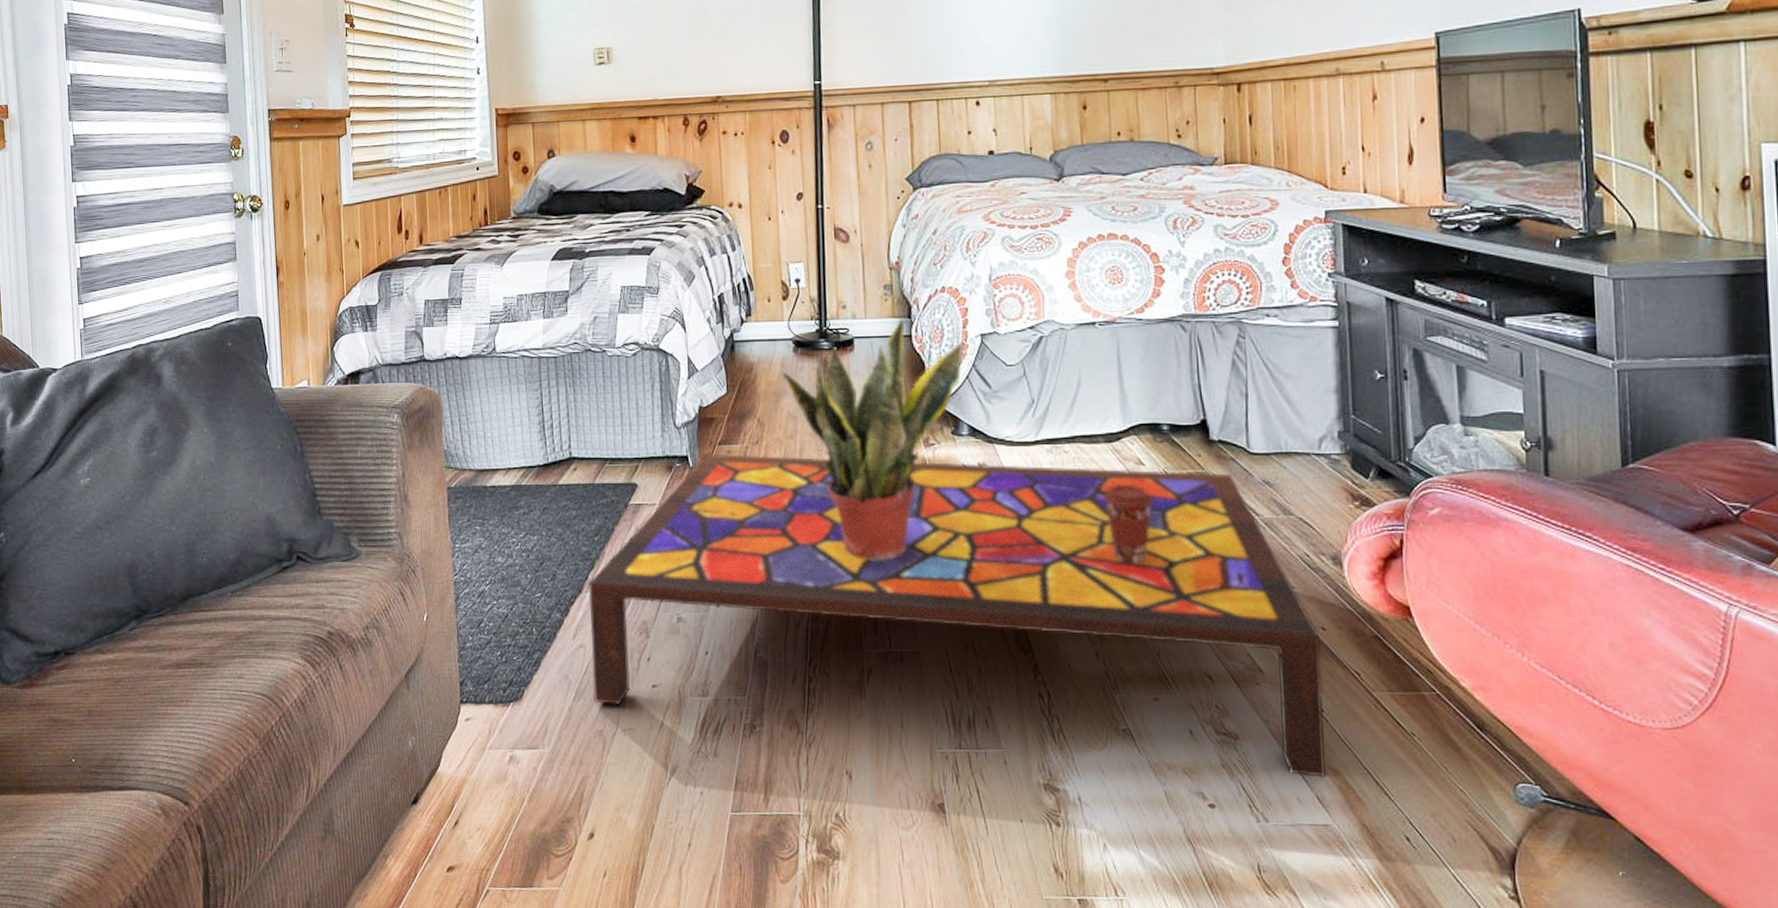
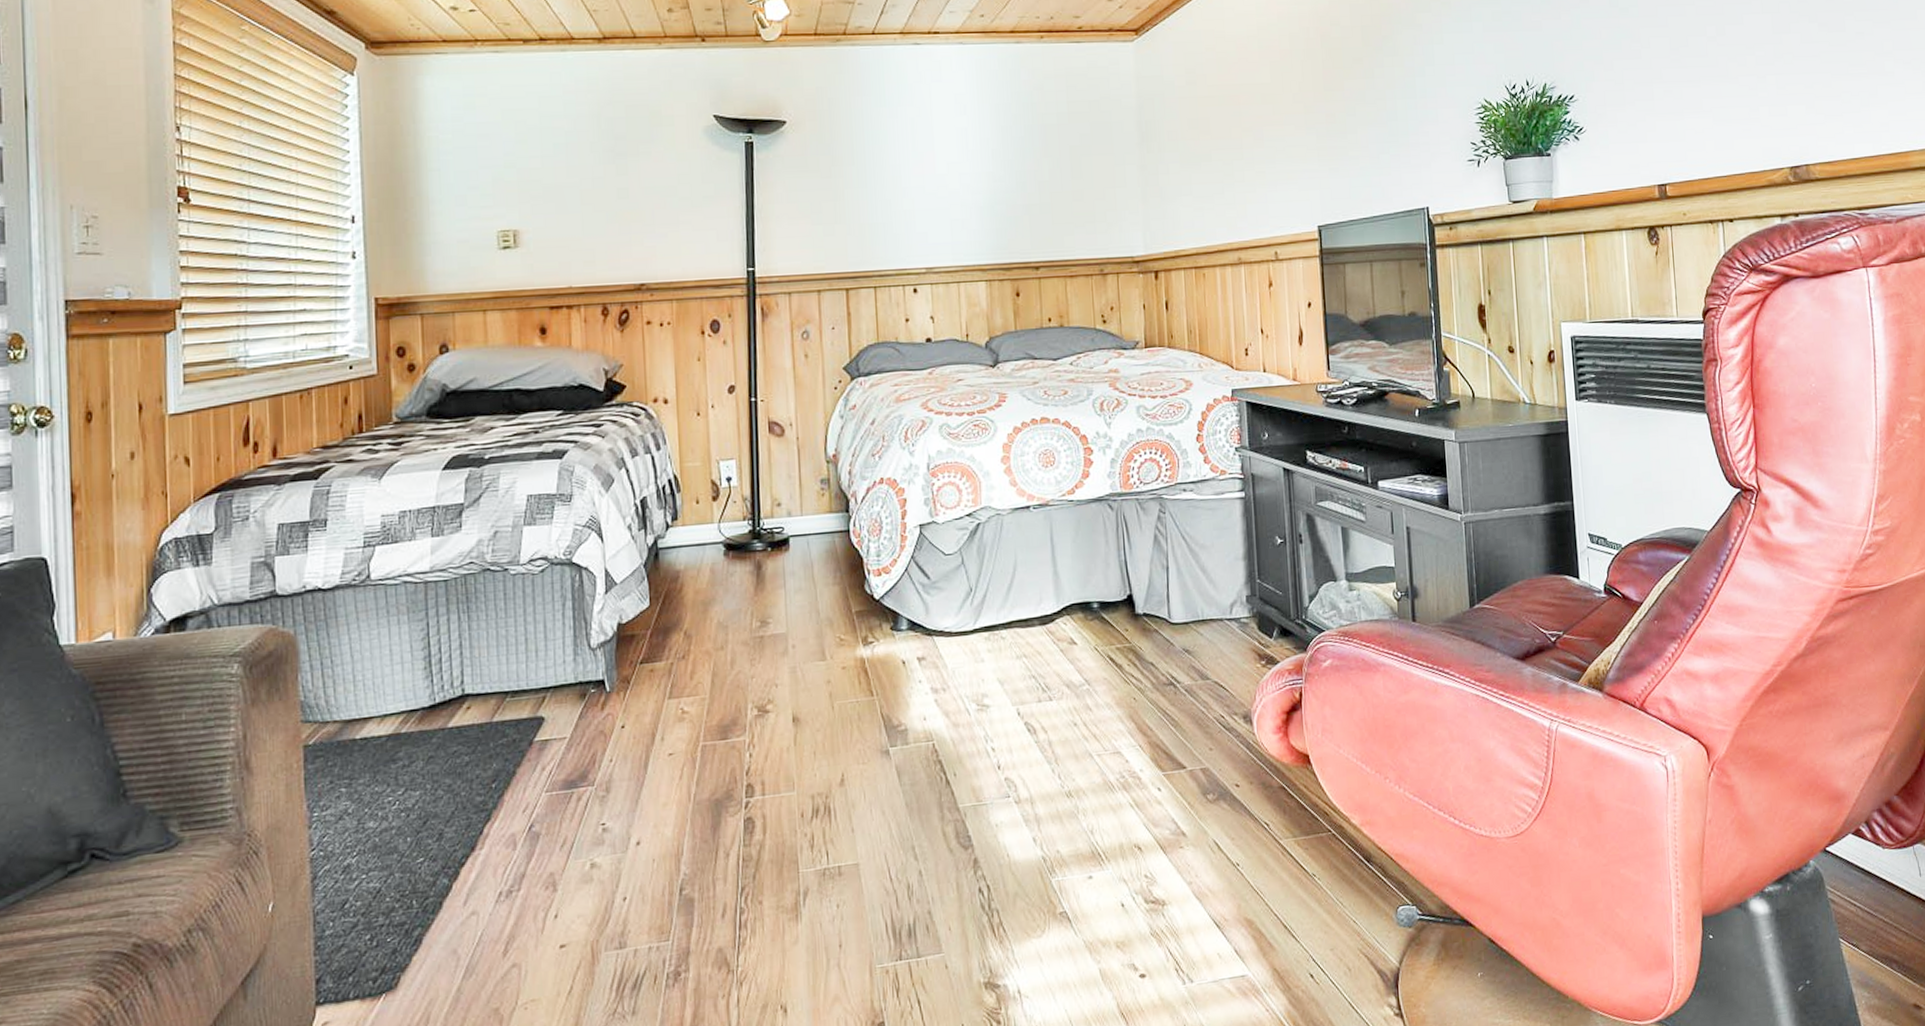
coffee table: present [588,453,1325,778] -> none [482,646,1242,977]
potted plant: present [780,319,964,560] -> none [710,513,903,773]
coffee cup: present [1103,485,1153,564] -> none [1039,665,1085,745]

